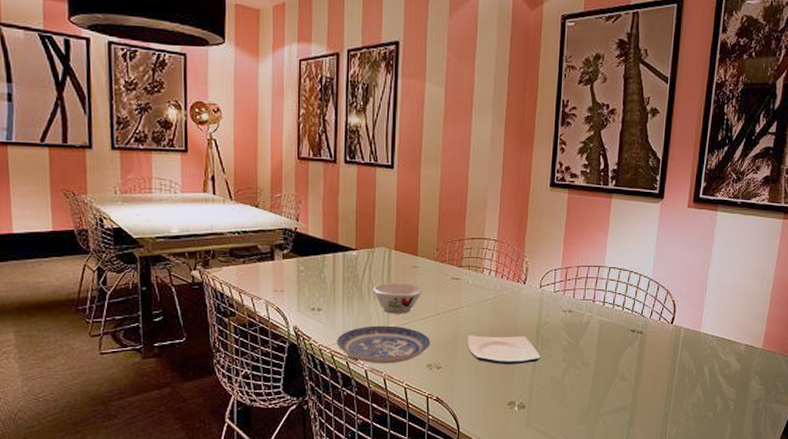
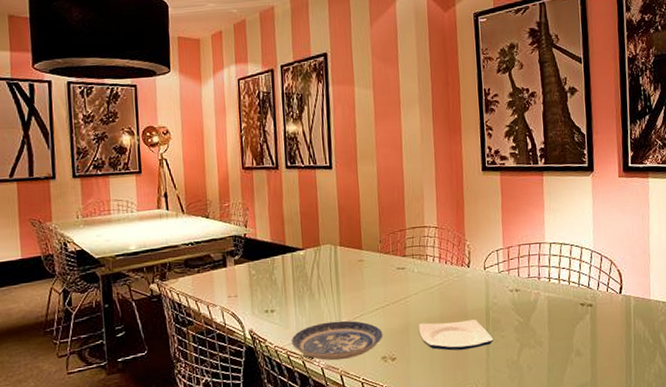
bowl: present [373,282,423,314] -> none [322,277,370,309]

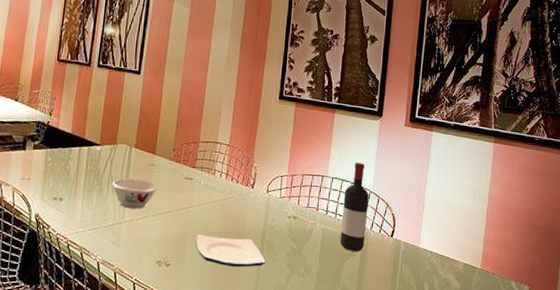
plate: present [291,320,383,361] -> none [73,218,162,258]
bowl: none [322,277,370,309] -> present [112,178,158,209]
wine bottle: none [565,223,593,315] -> present [340,162,369,252]

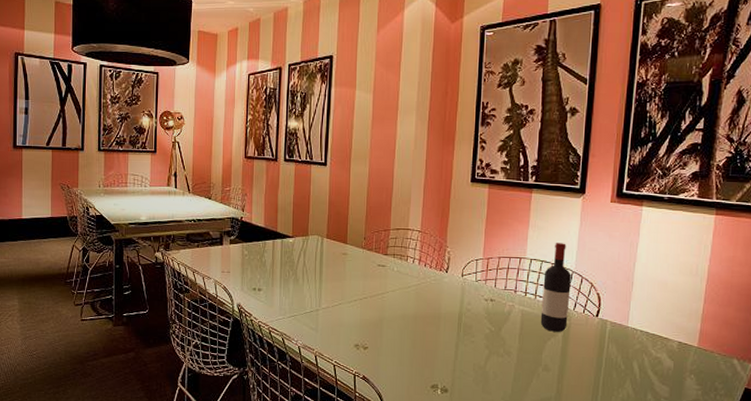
bowl: present [112,178,158,209] -> none [307,267,351,297]
plate: present [196,234,266,267] -> none [392,319,463,349]

